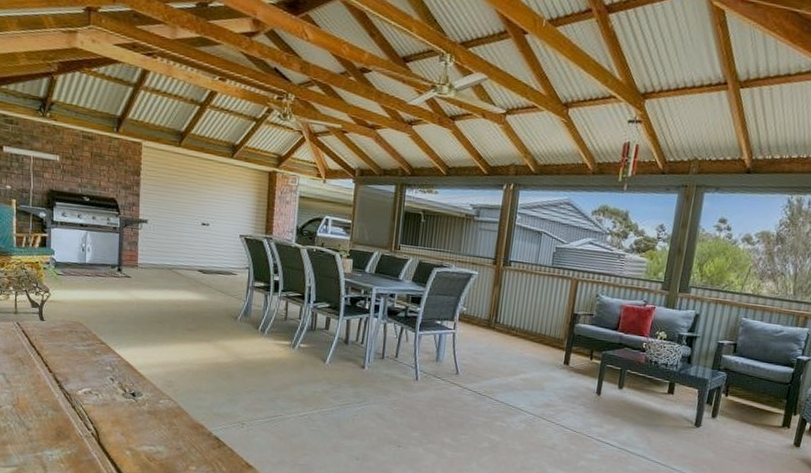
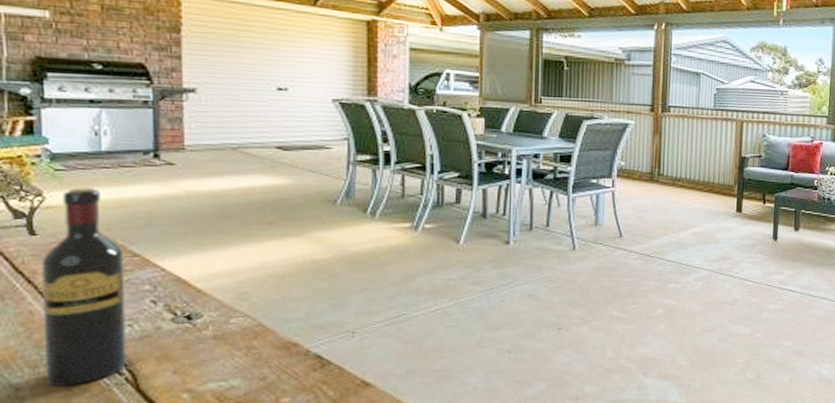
wine bottle: none [45,289,96,433] -> present [41,187,127,386]

